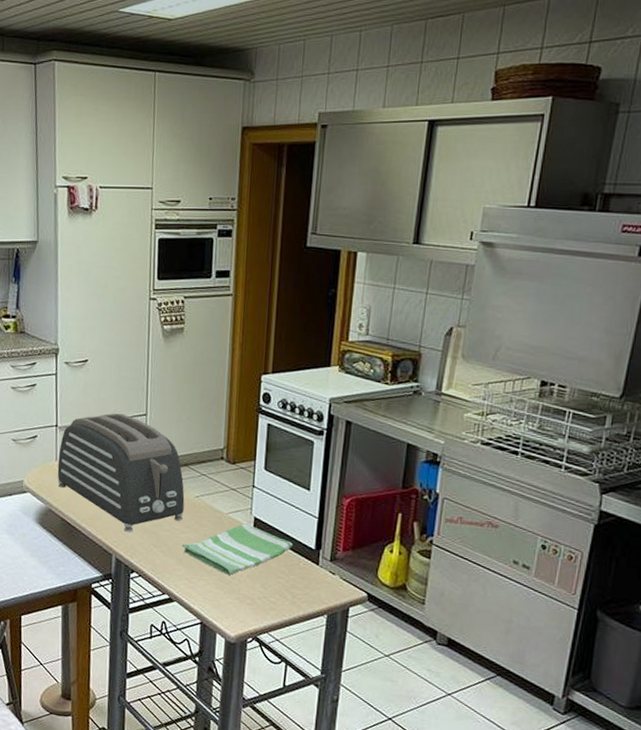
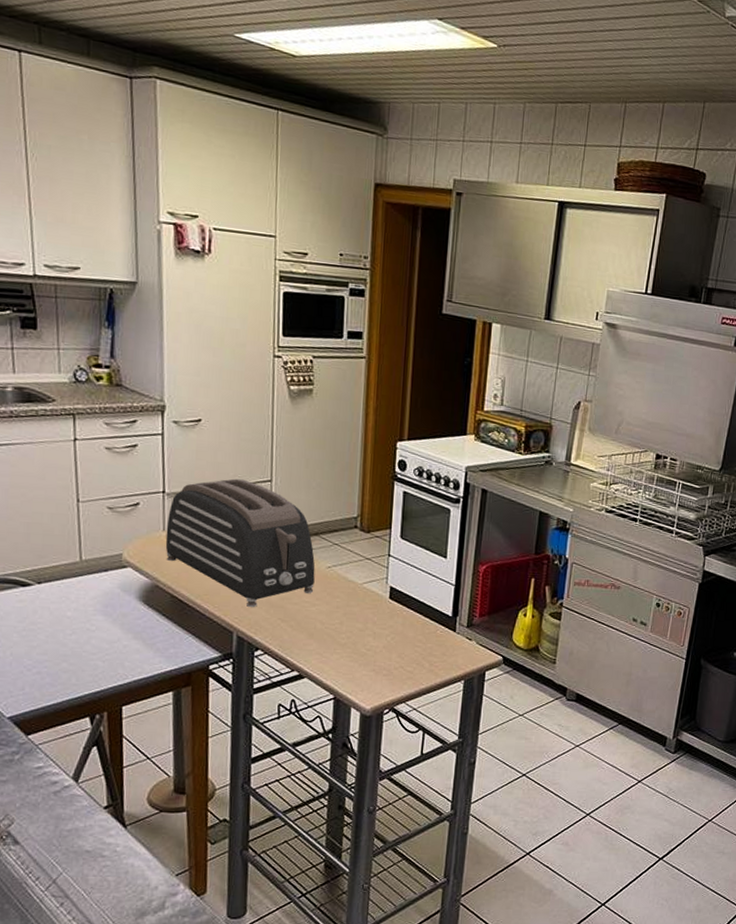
dish towel: present [182,523,293,575] -> none [313,593,430,647]

